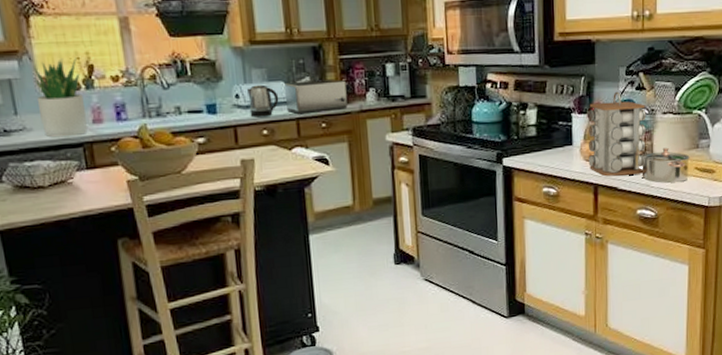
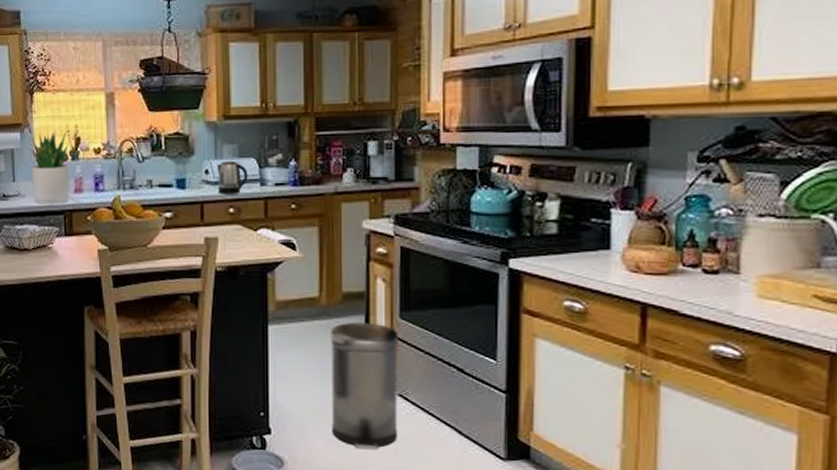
toaster: present [284,78,348,115] -> none [254,156,322,194]
pedal bin: none [364,222,426,329] -> present [330,322,399,449]
spice rack: present [588,91,647,177] -> none [634,183,730,297]
cooking pot: present [641,147,690,184] -> none [719,263,804,314]

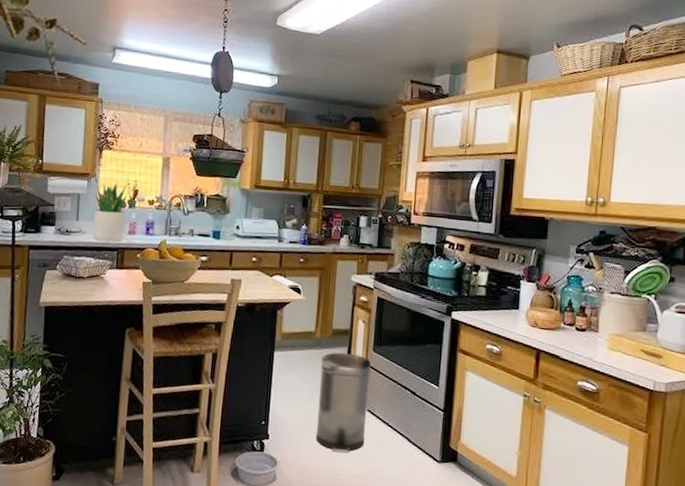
kettle: present [217,160,248,194] -> none [245,220,270,247]

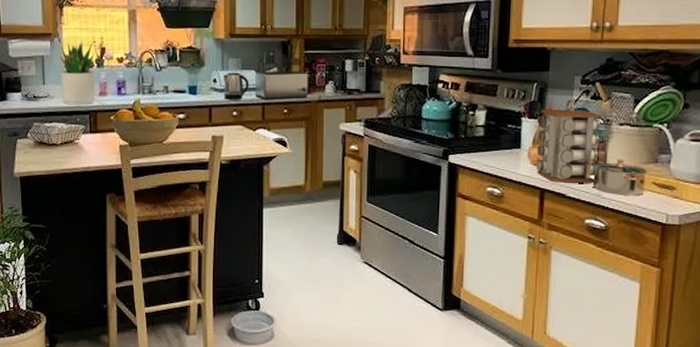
kettle: none [245,220,270,247] -> present [224,72,249,100]
toaster: none [273,221,326,250] -> present [254,70,309,100]
pedal bin: present [316,352,372,453] -> none [312,205,366,306]
spice rack: none [533,266,594,347] -> present [536,99,601,184]
cooking pot: none [585,325,636,362] -> present [592,159,647,196]

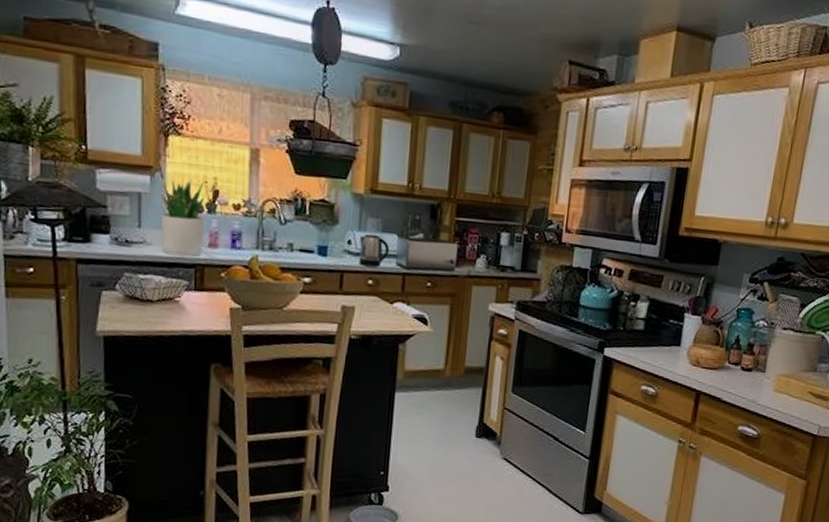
spice rack: present [536,99,601,184] -> none [694,298,765,389]
cooking pot: present [592,159,647,196] -> none [749,365,805,405]

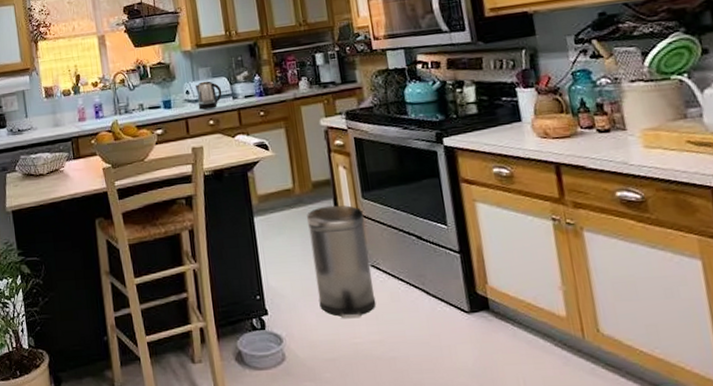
planter: present [160,180,205,257] -> none [39,70,75,135]
toaster: present [394,236,459,272] -> none [226,71,283,105]
pedal bin: none [443,393,510,505] -> present [306,205,376,318]

